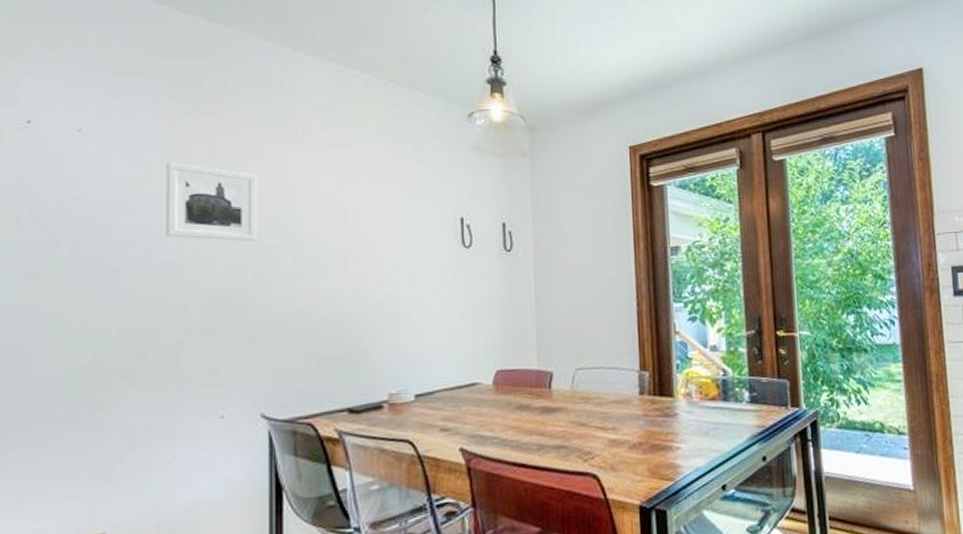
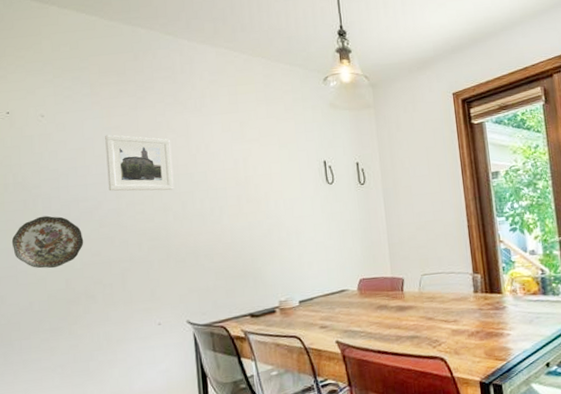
decorative plate: none [18,264,124,336] -> present [11,215,84,269]

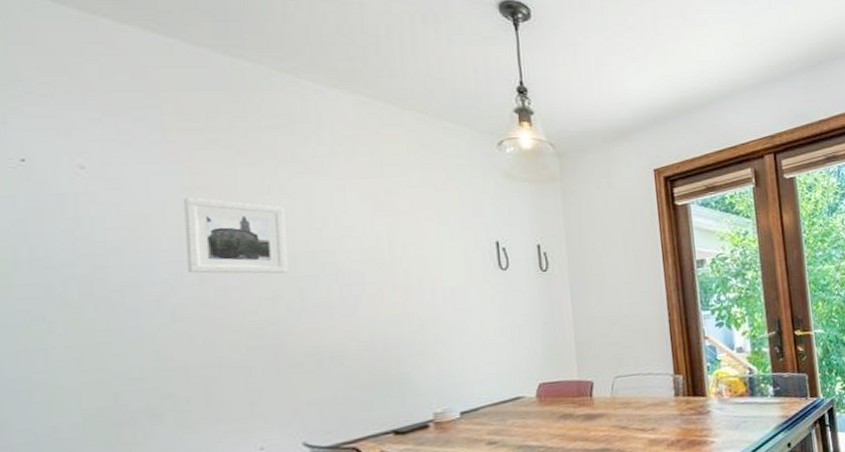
decorative plate: present [11,215,84,269] -> none [23,305,146,379]

